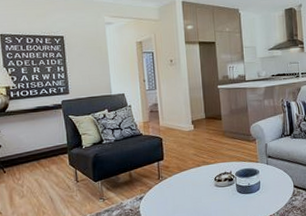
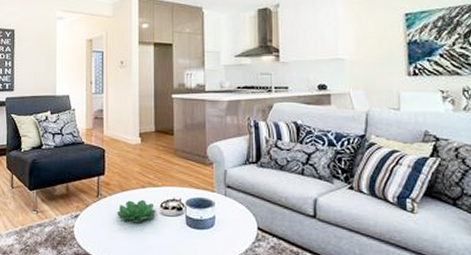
succulent plant: none [177,176,211,197] -> present [117,199,156,223]

